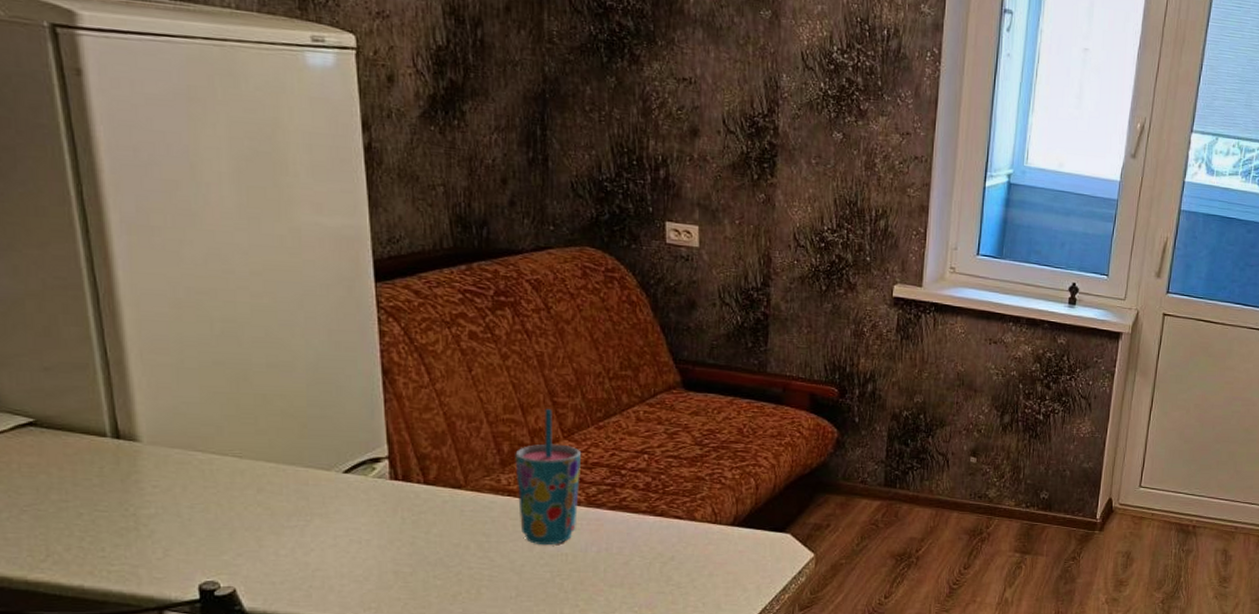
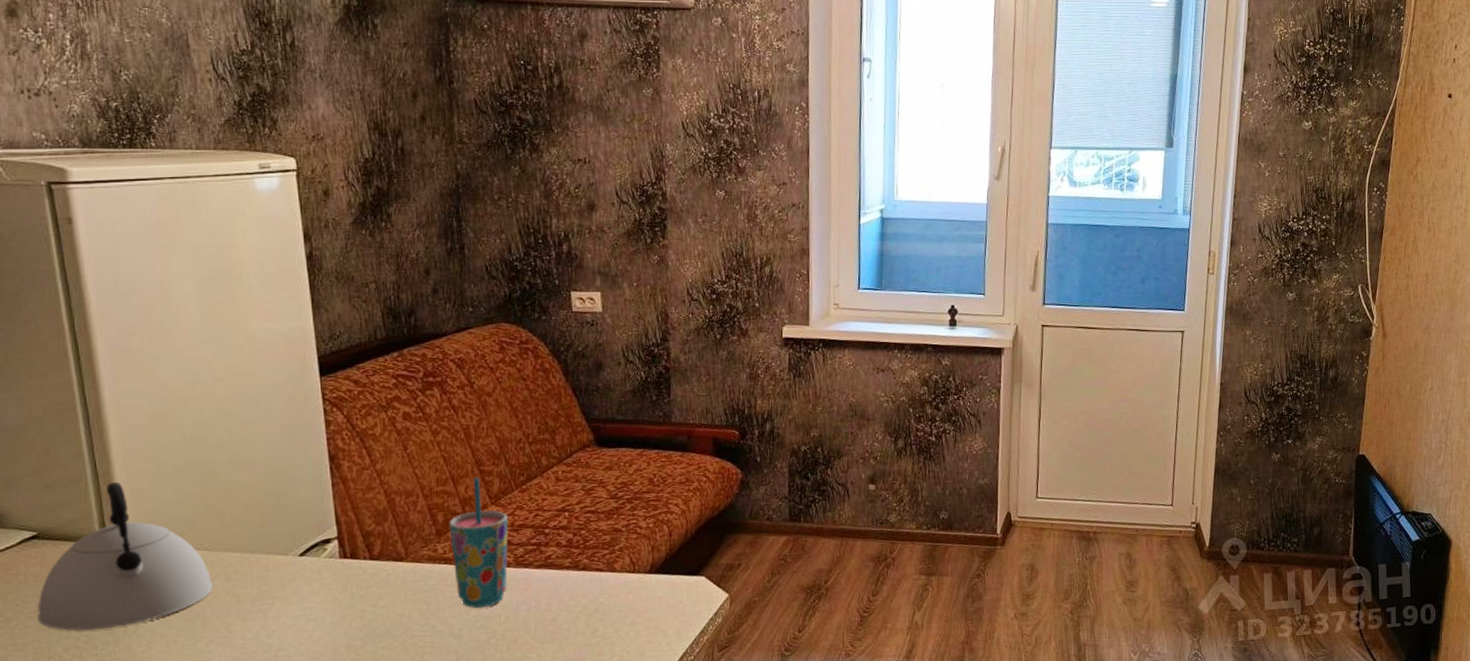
kettle: none [32,372,242,531] -> present [37,481,213,631]

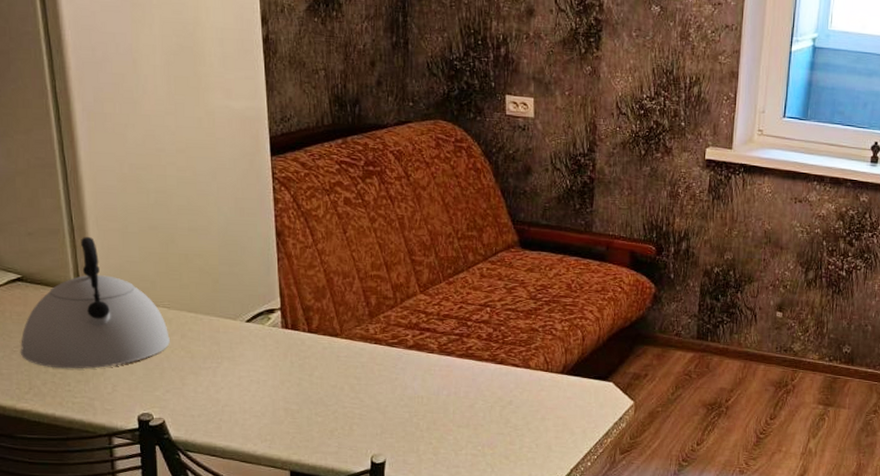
cup: present [449,478,508,608] -> none [381,266,434,389]

